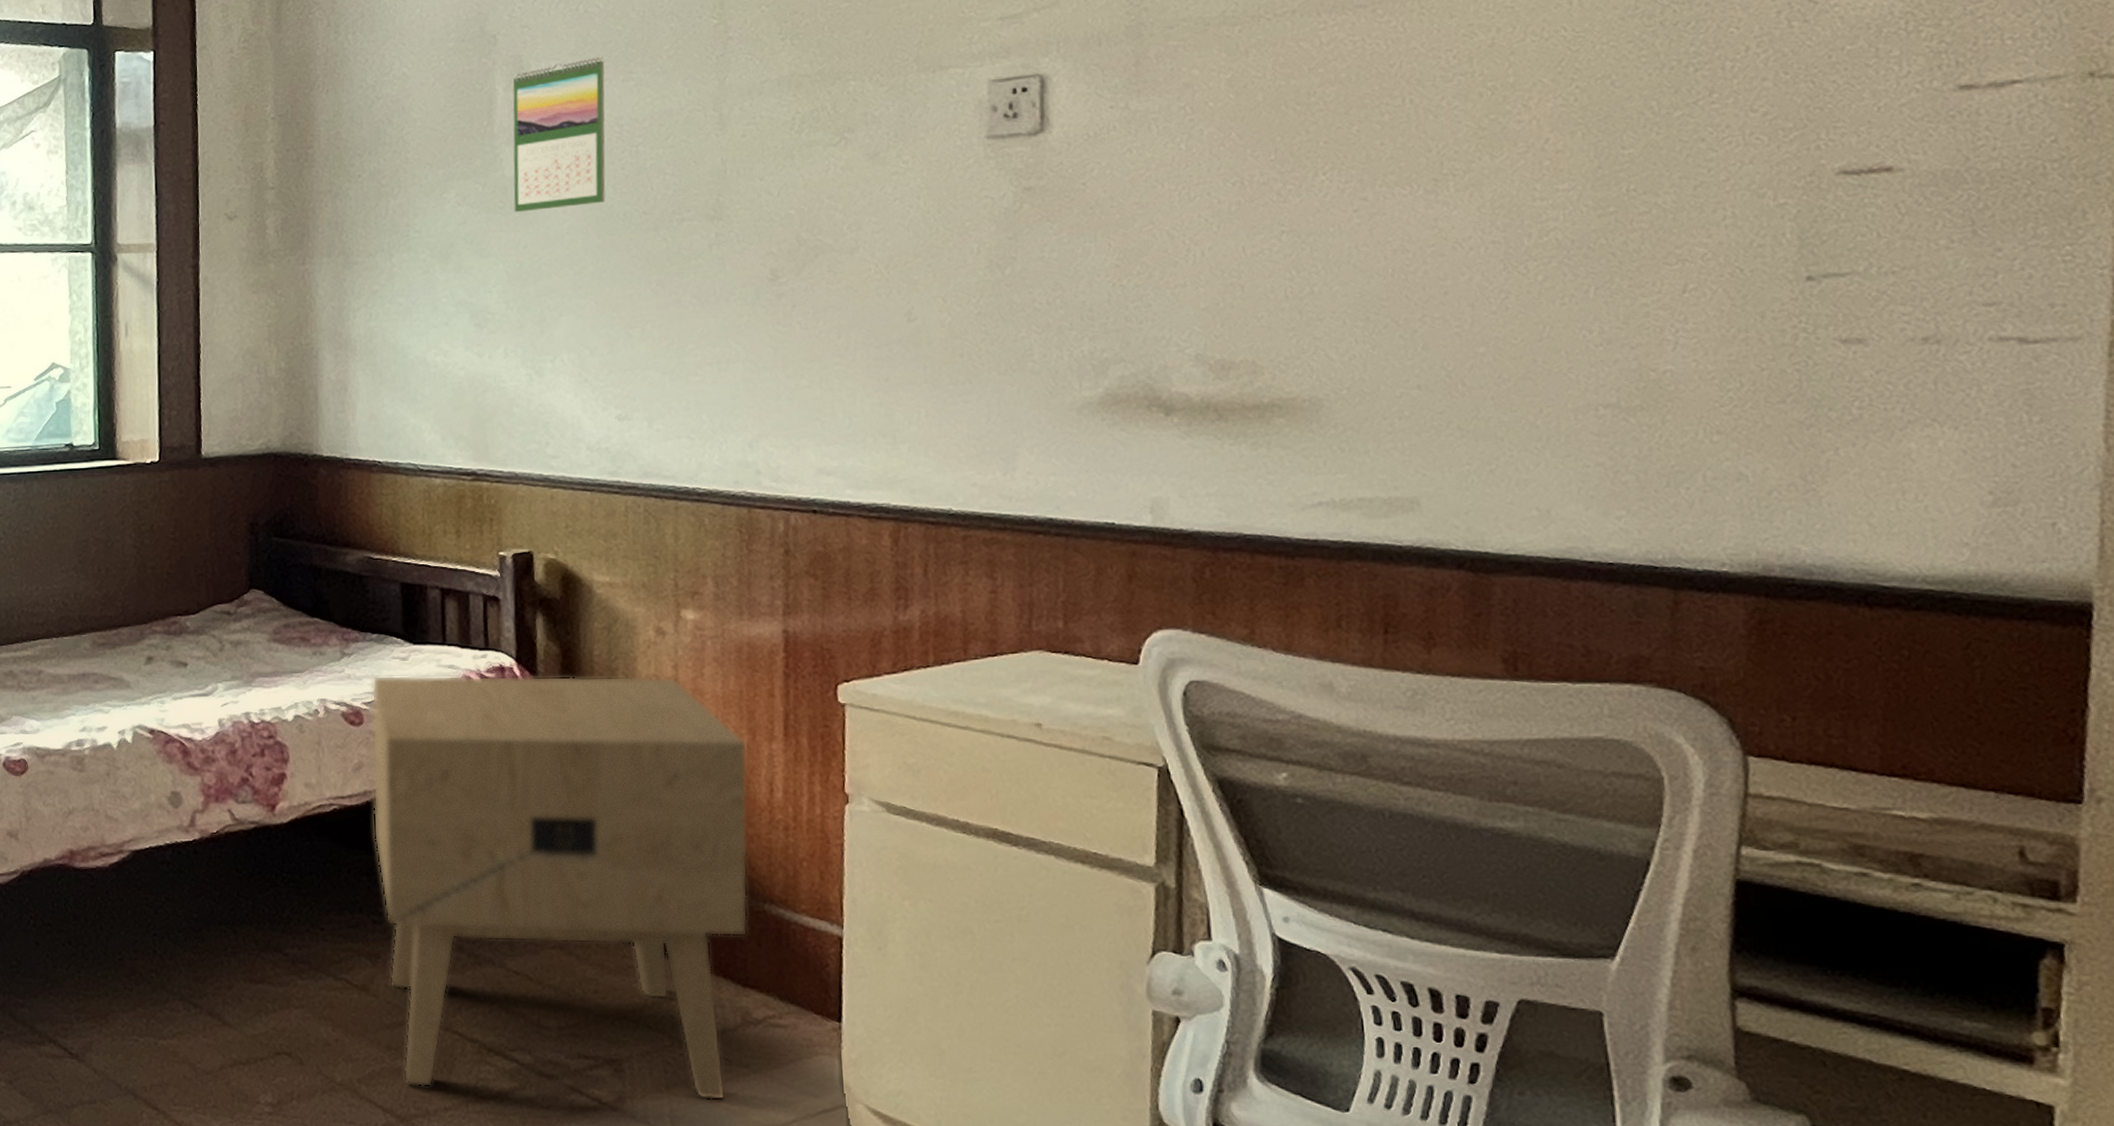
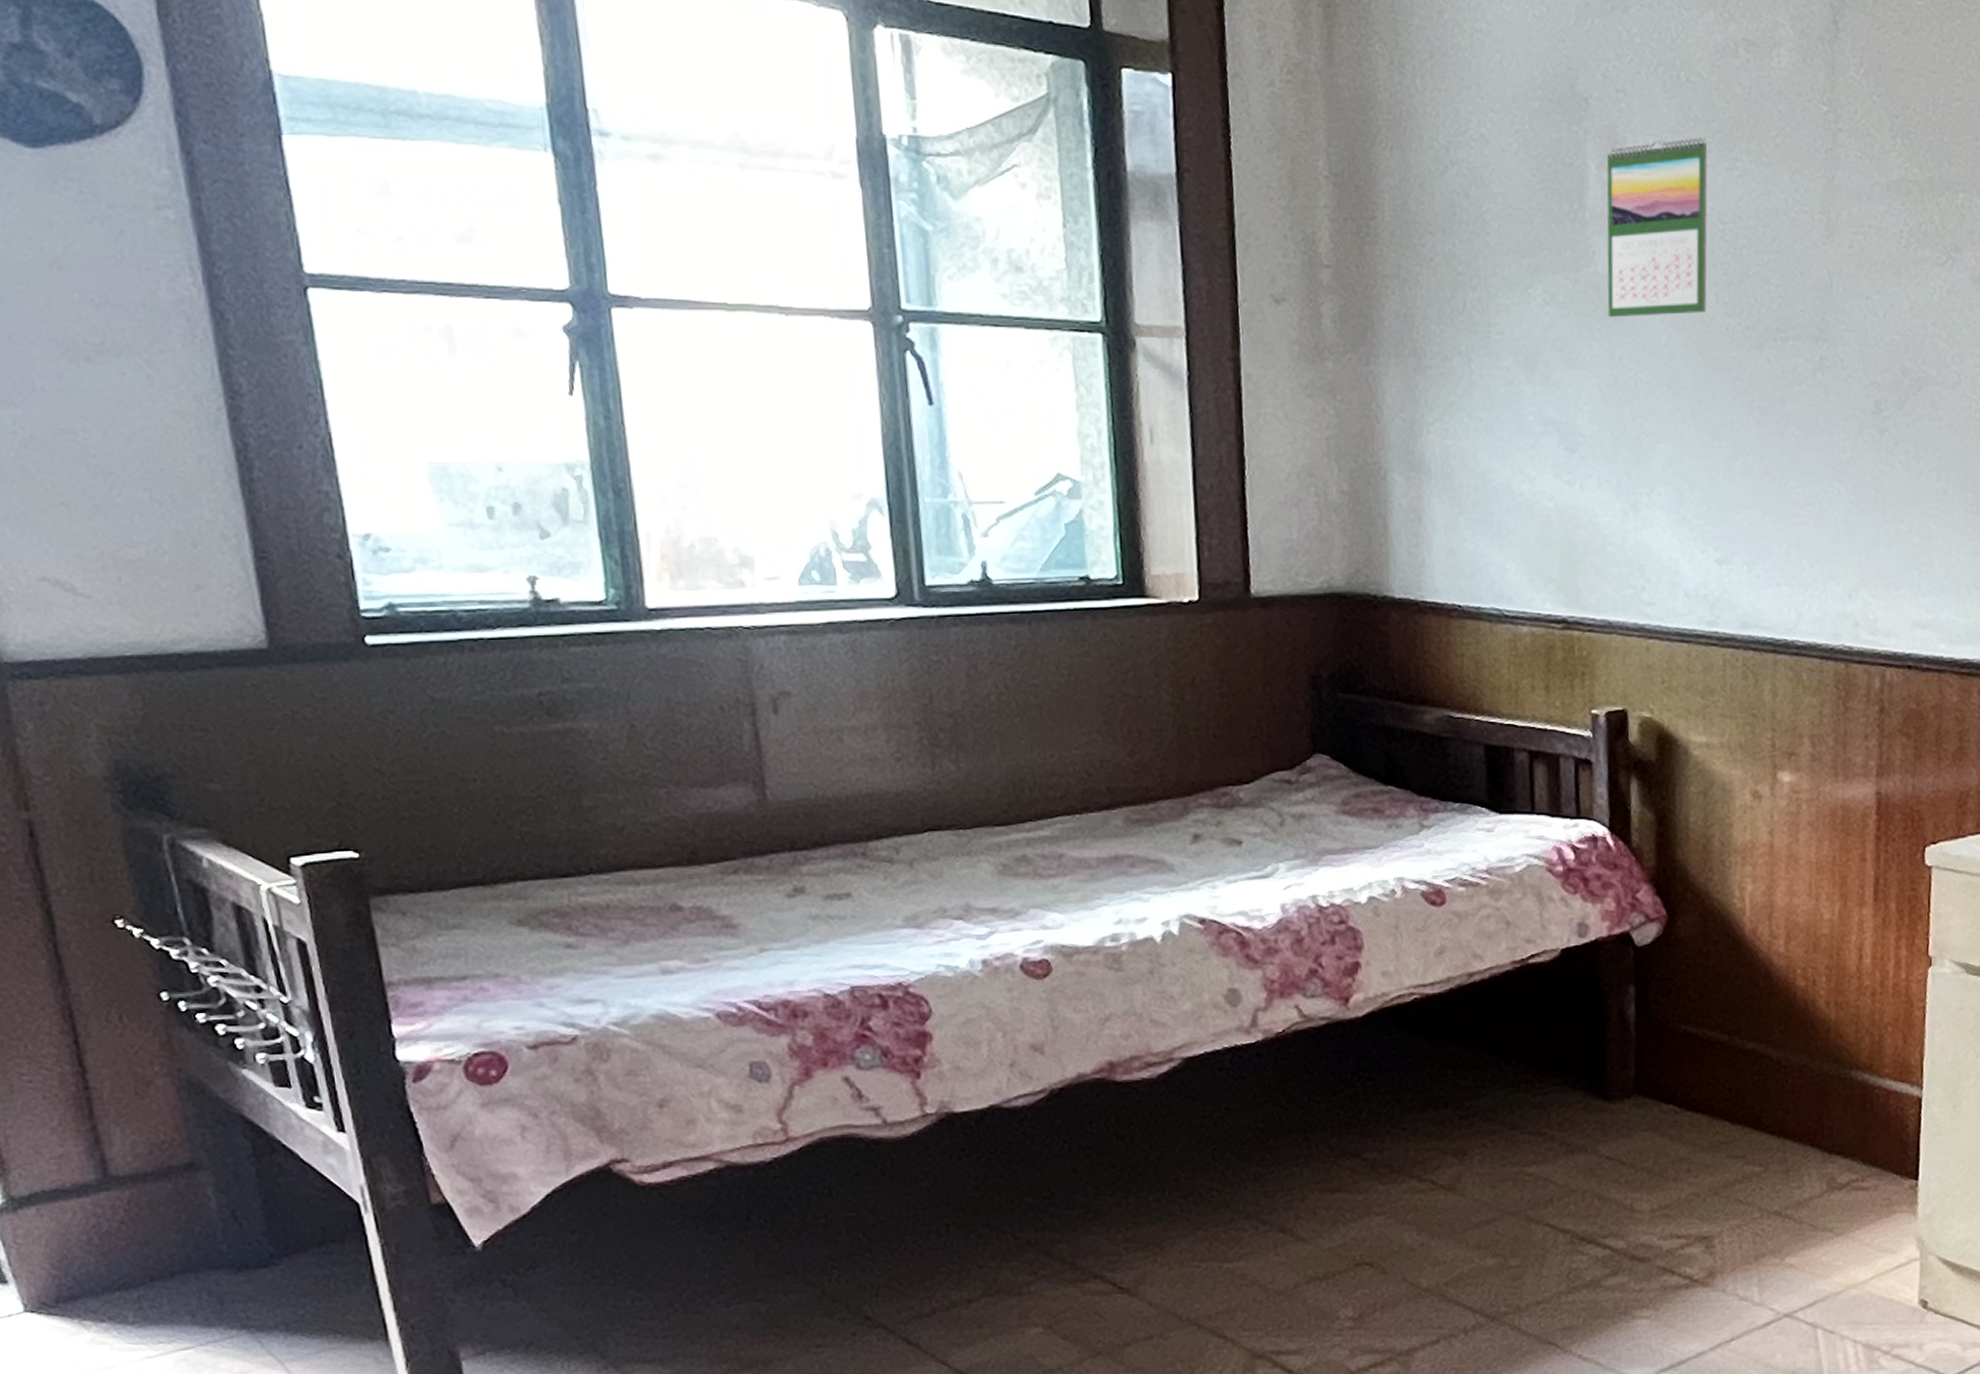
nightstand: present [371,675,749,1101] -> none [1454,843,1840,1284]

